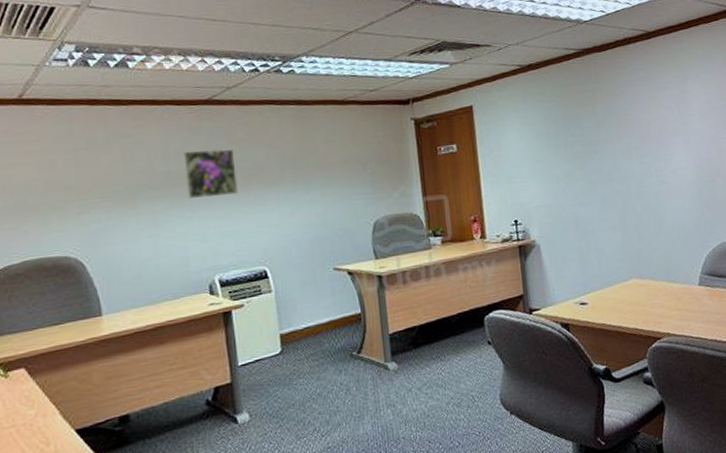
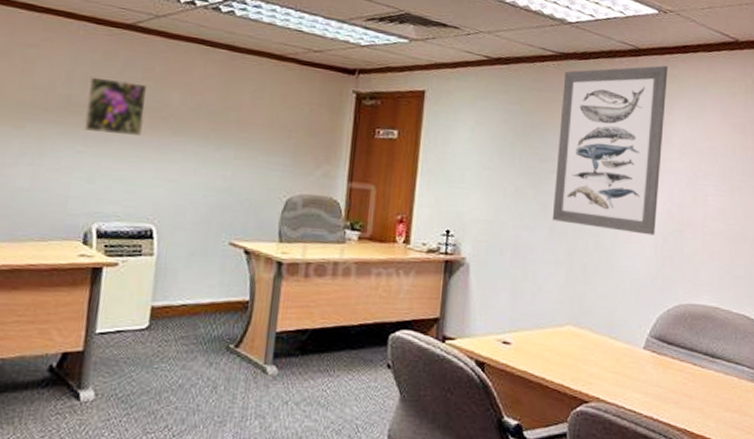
wall art: none [589,42,691,194] -> present [552,65,668,236]

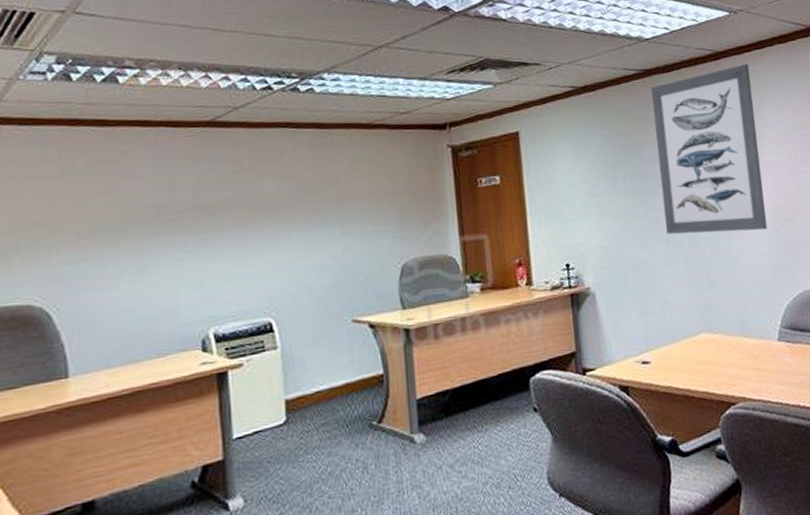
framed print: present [83,76,147,136] -> none [178,178,243,236]

